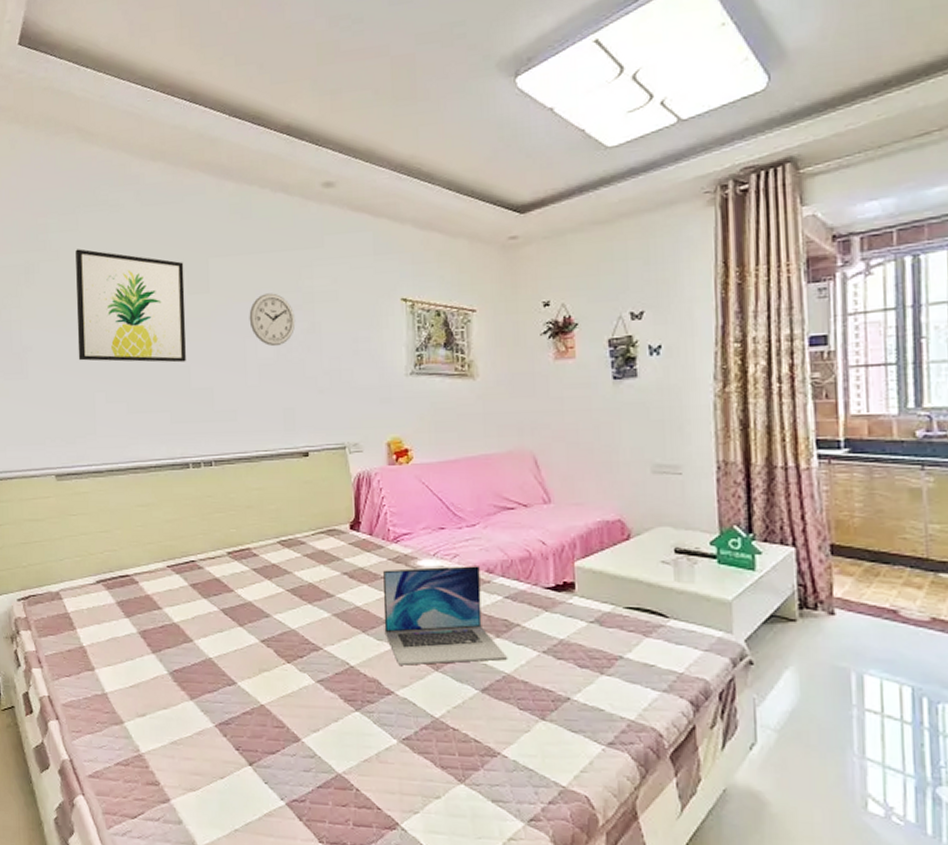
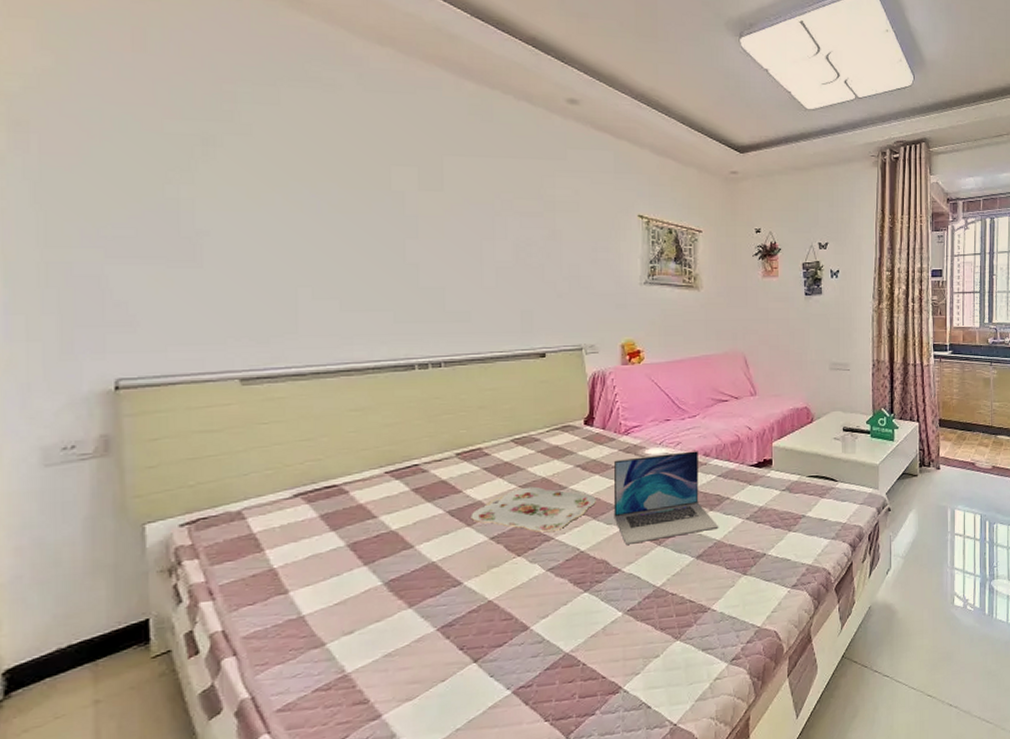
wall art: present [75,249,186,363] -> none [275,126,415,260]
serving tray: none [242,591,365,641] -> present [470,486,596,532]
wall clock: present [249,293,296,347] -> none [487,198,536,251]

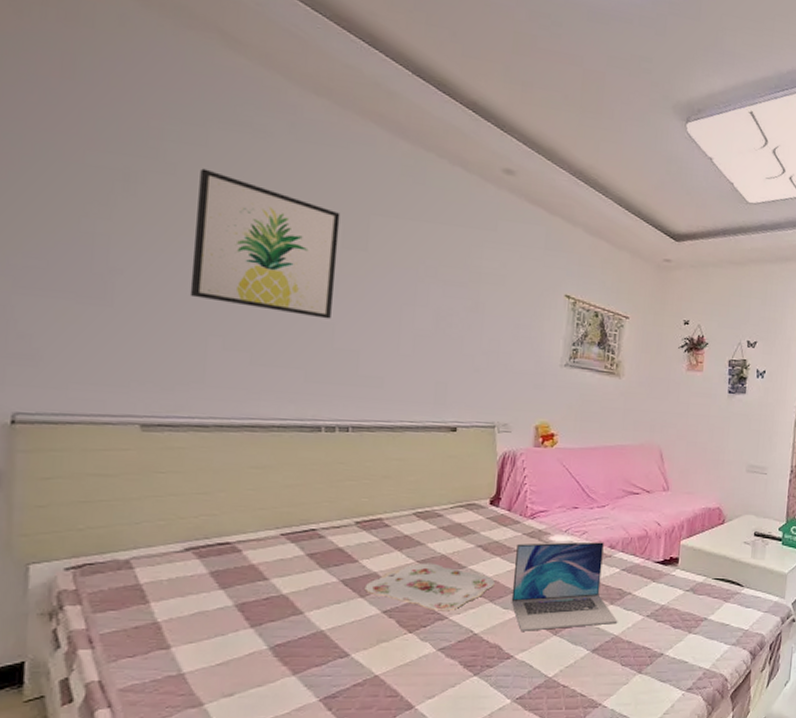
wall art: none [275,126,415,260] -> present [189,168,341,319]

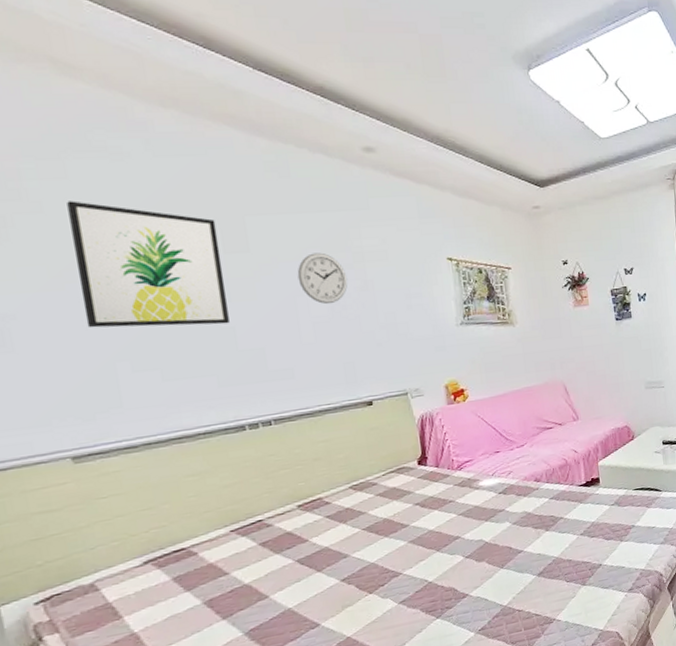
serving tray: present [364,562,495,610] -> none [319,528,438,570]
wall clock: none [409,264,460,319] -> present [297,252,348,305]
laptop: present [511,542,618,631] -> none [451,477,556,571]

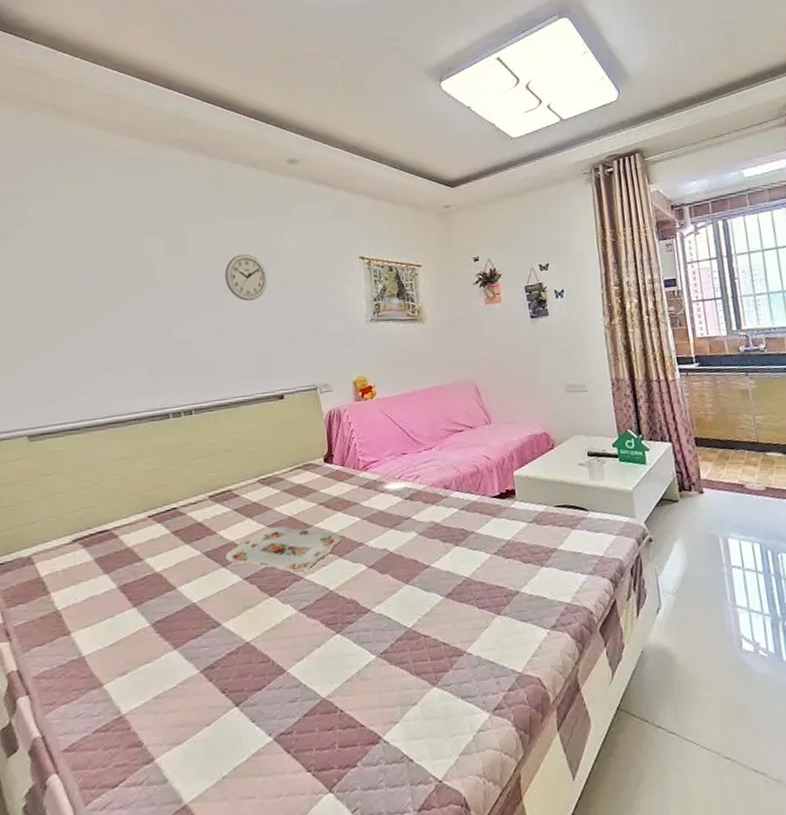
wall art: present [67,200,230,328] -> none [51,215,165,322]
serving tray: none [319,528,438,570] -> present [225,526,341,572]

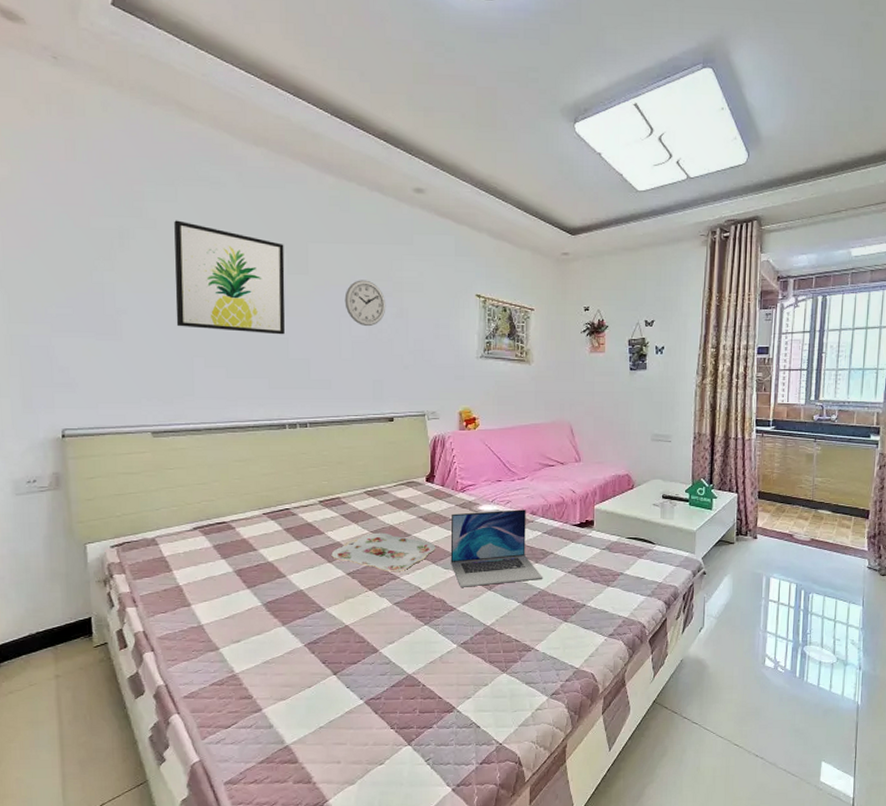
wall art: none [51,215,165,322] -> present [174,220,285,335]
laptop: none [355,484,467,583] -> present [450,509,543,587]

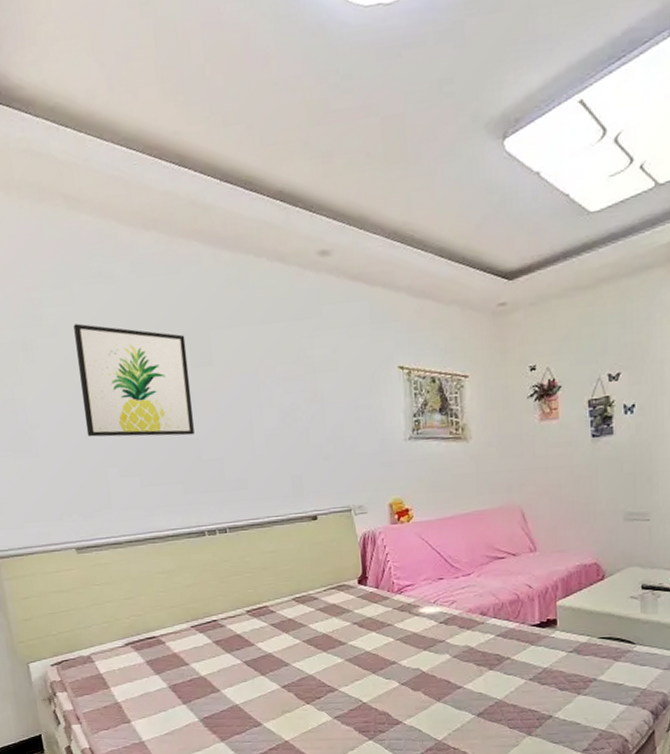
serving tray: present [331,532,435,571] -> none [263,641,374,683]
wall clock: present [344,280,386,327] -> none [253,364,299,417]
laptop: present [450,509,543,587] -> none [389,610,500,699]

